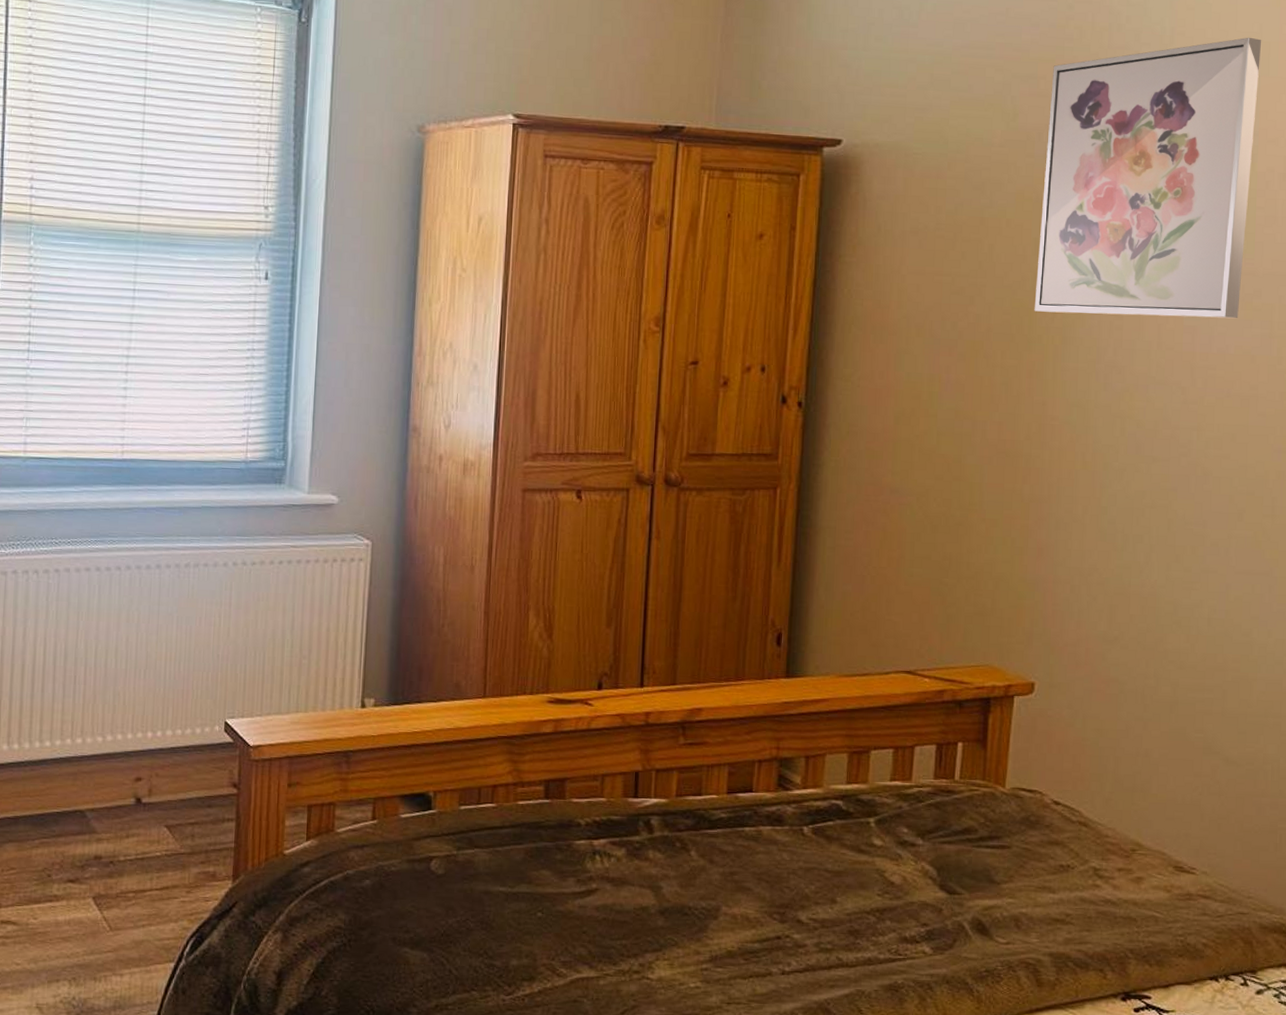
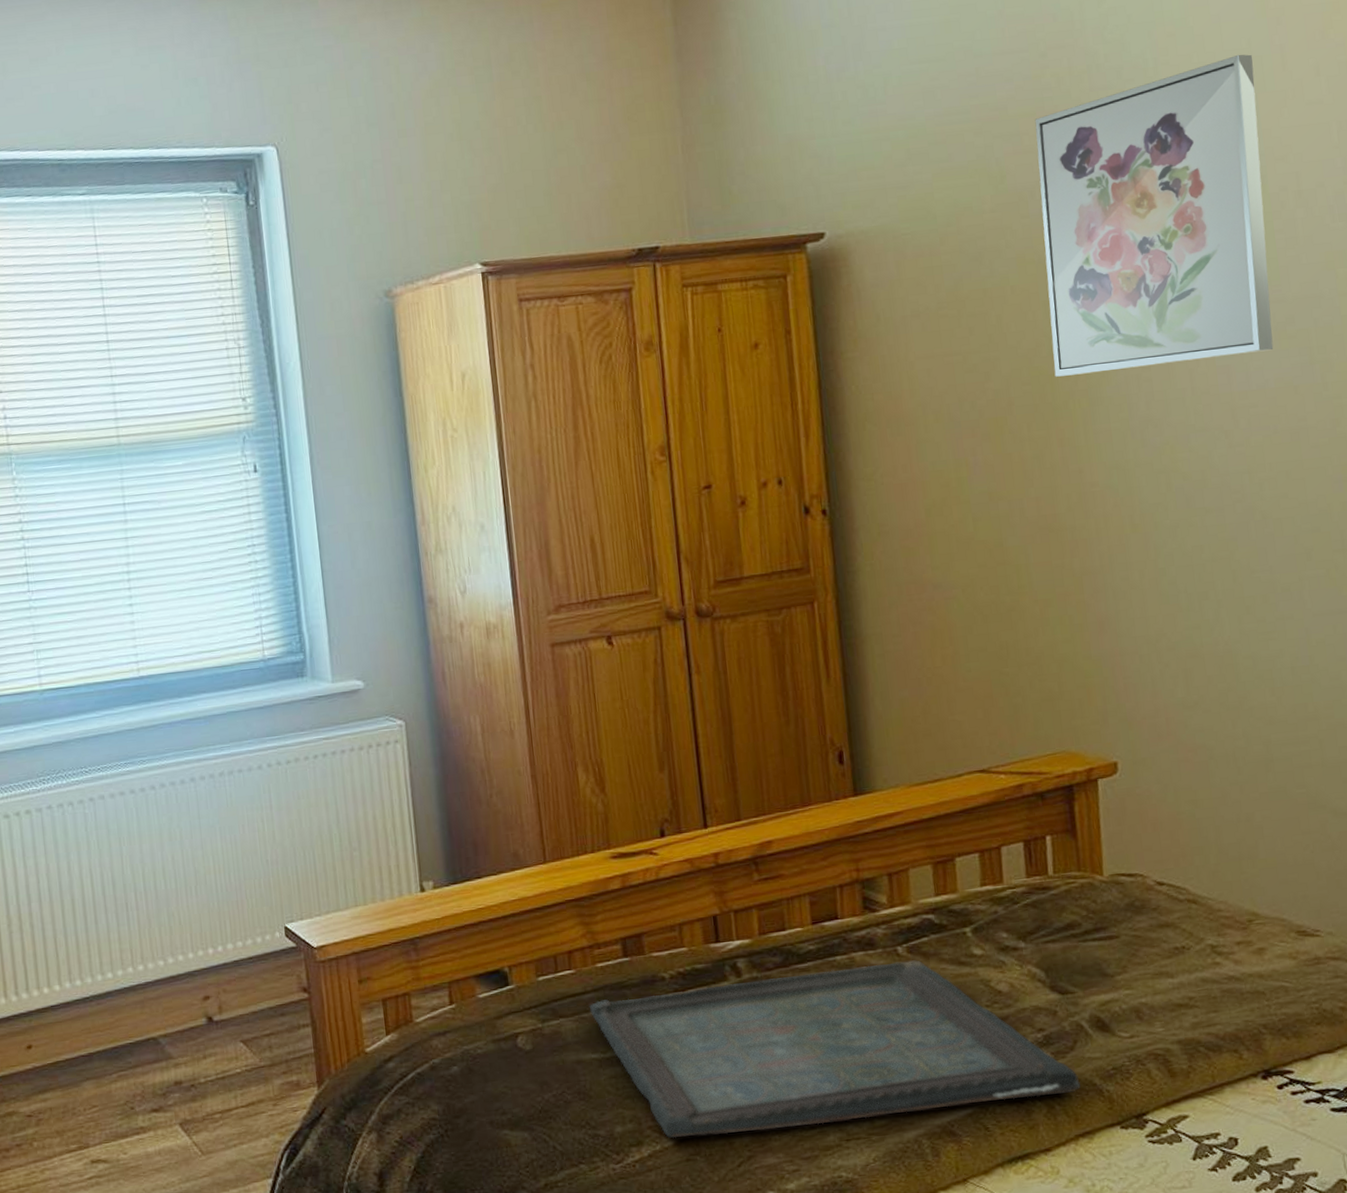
serving tray: none [504,836,953,988] -> present [589,960,1081,1139]

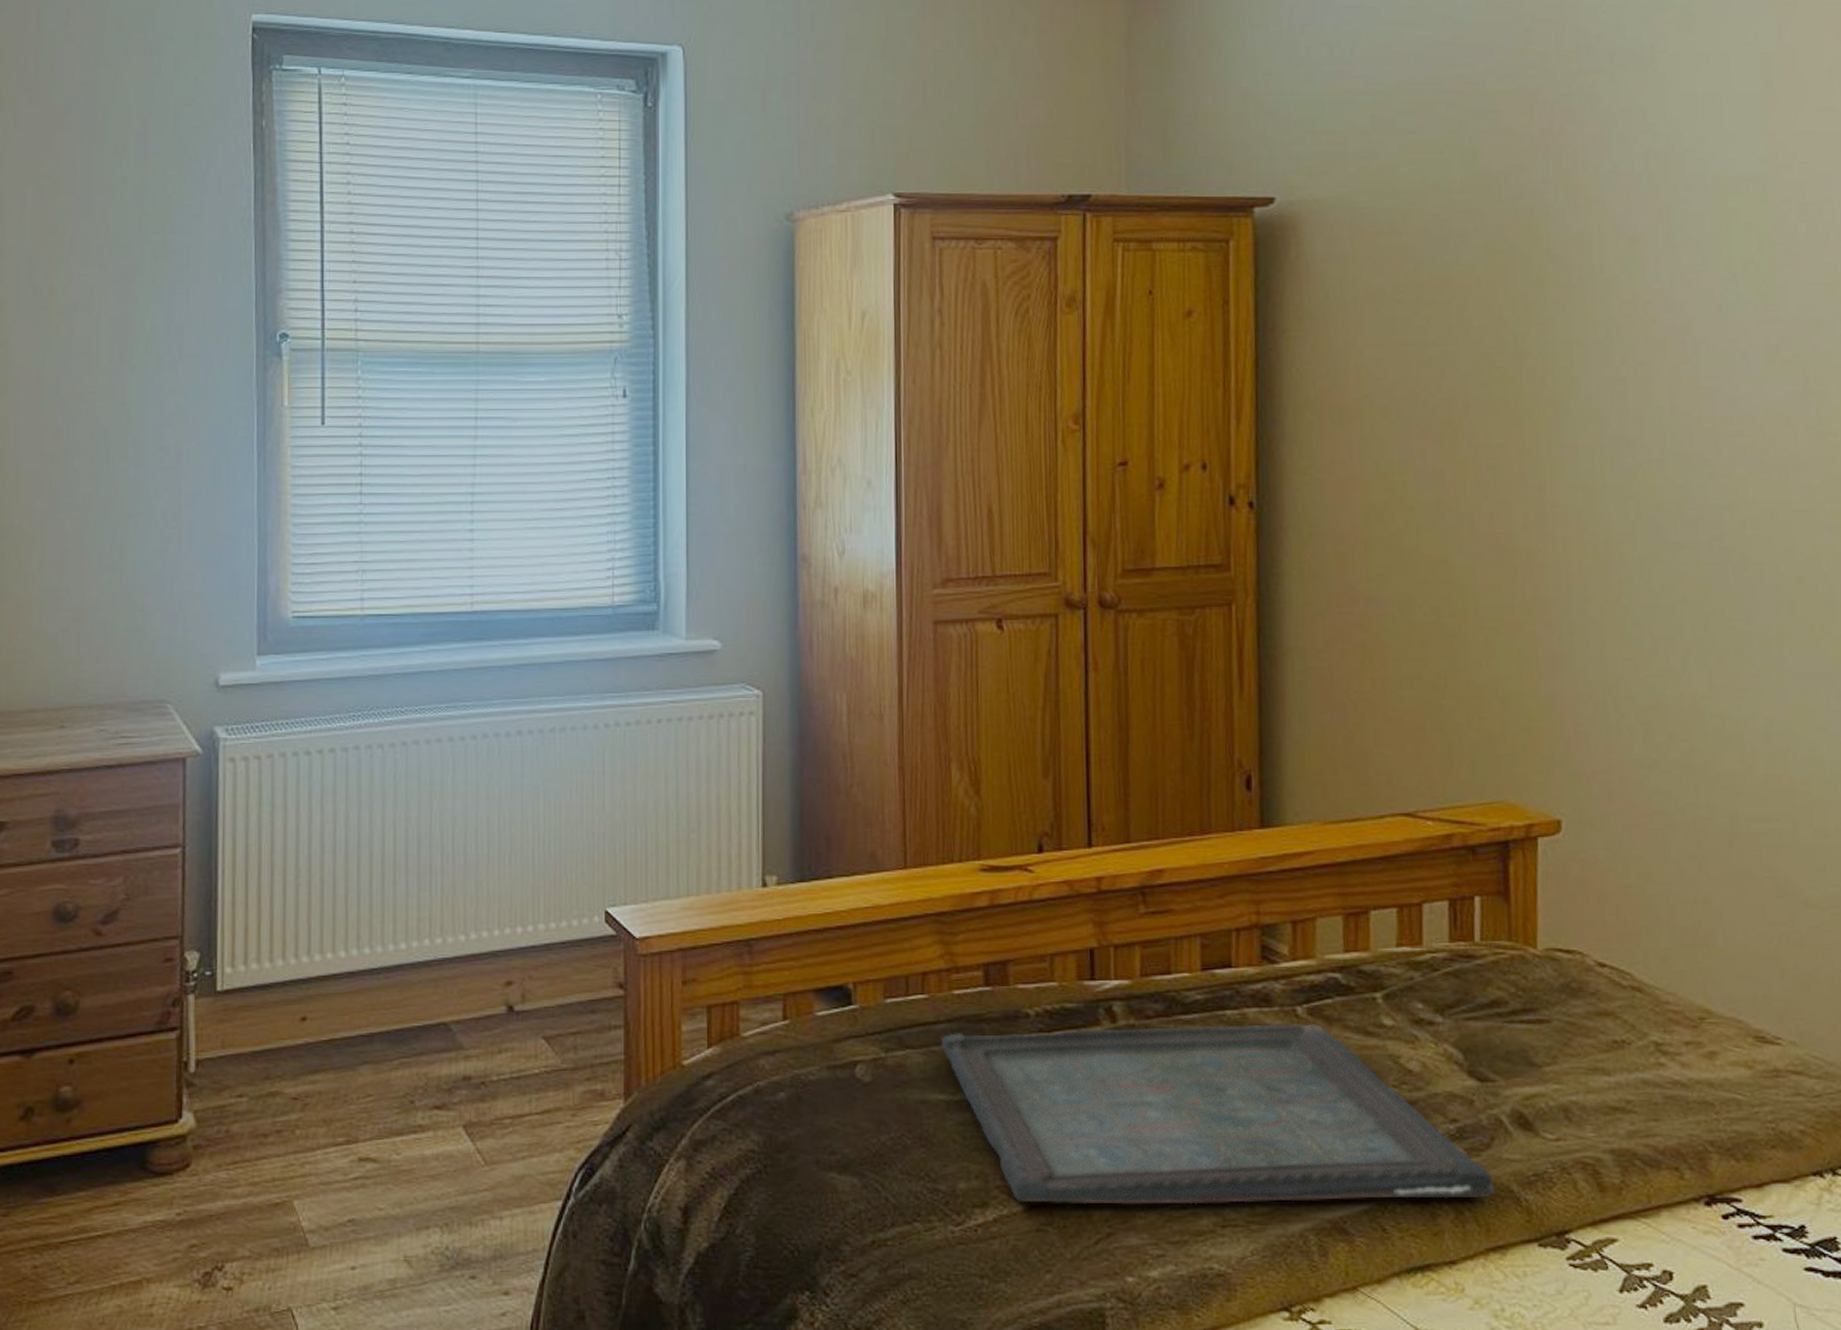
wall art: present [1035,54,1274,377] -> none [1515,49,1765,381]

